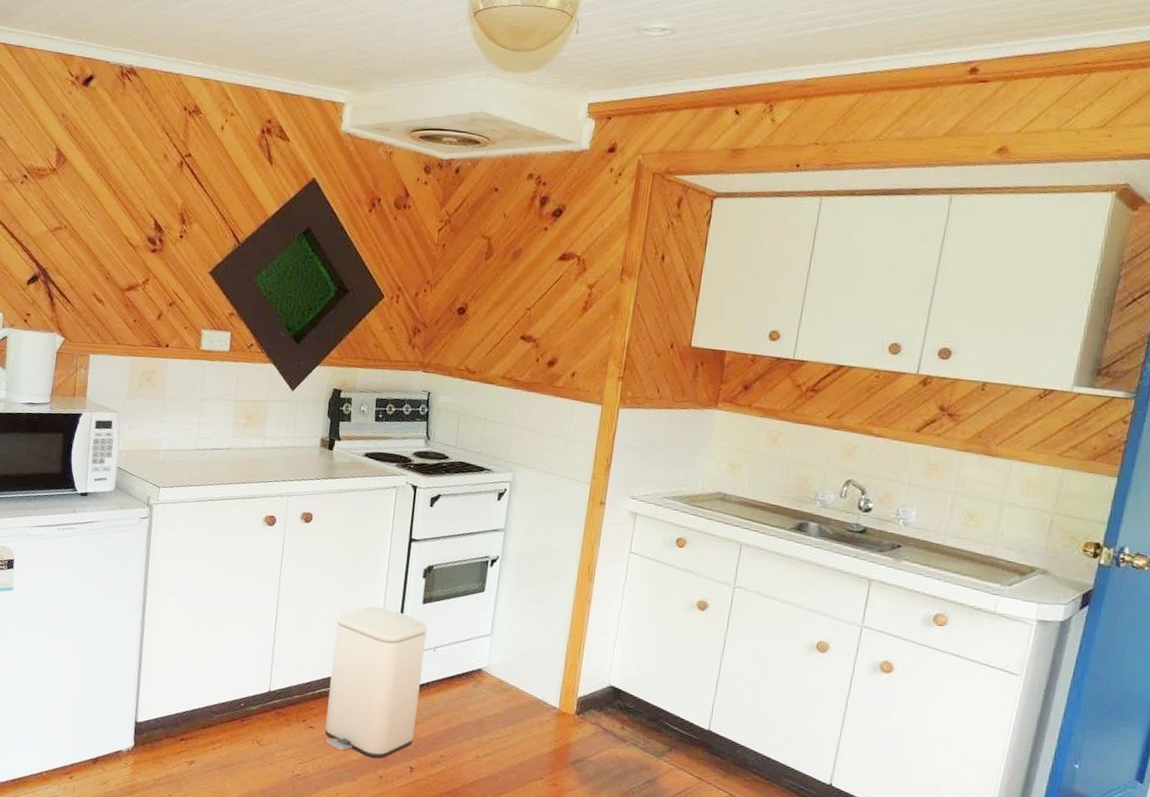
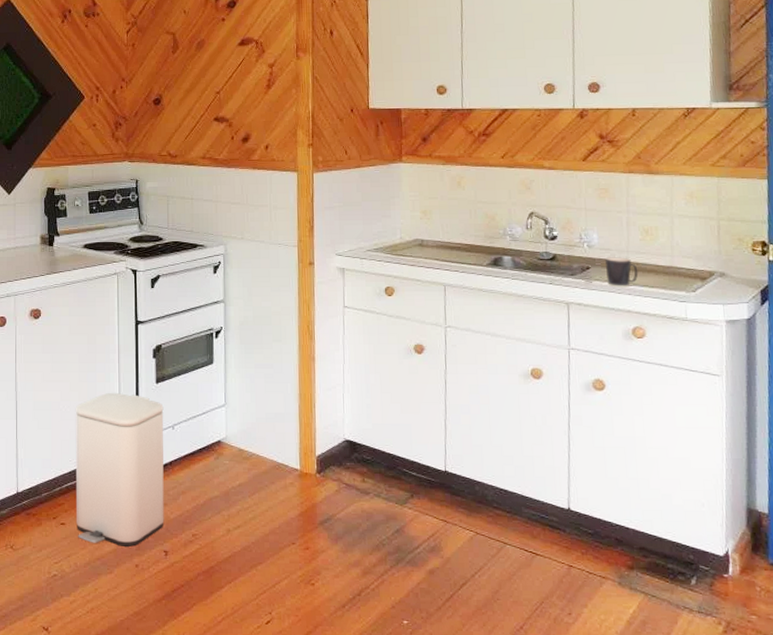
mug: none [917,537,953,572] -> present [605,257,638,288]

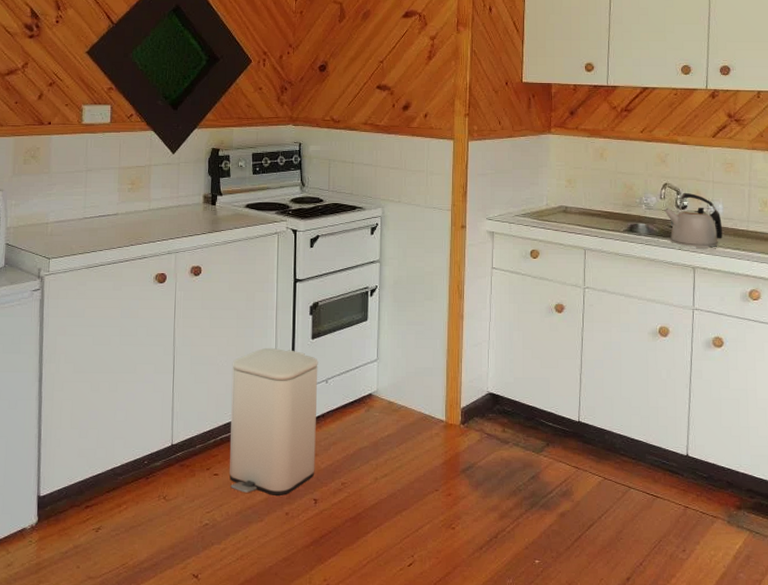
kettle: none [530,221,599,283] -> present [663,192,722,249]
mug: present [605,257,638,288] -> none [729,226,757,254]

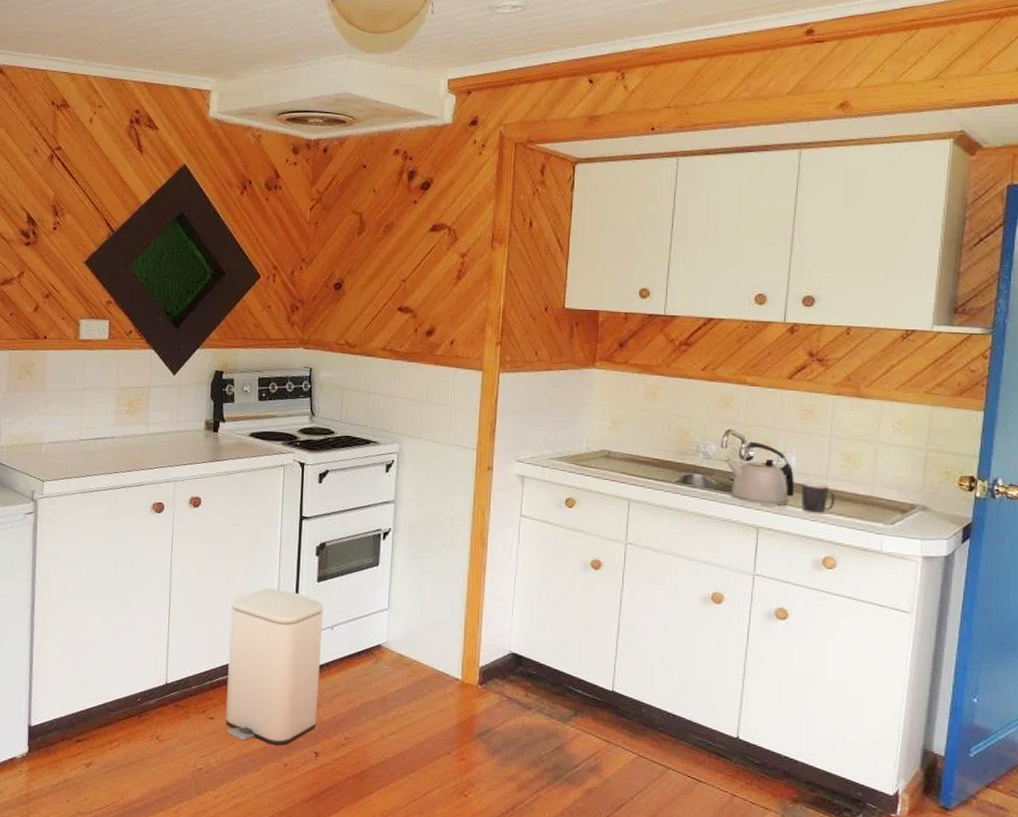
mug: none [729,226,757,254] -> present [801,482,836,516]

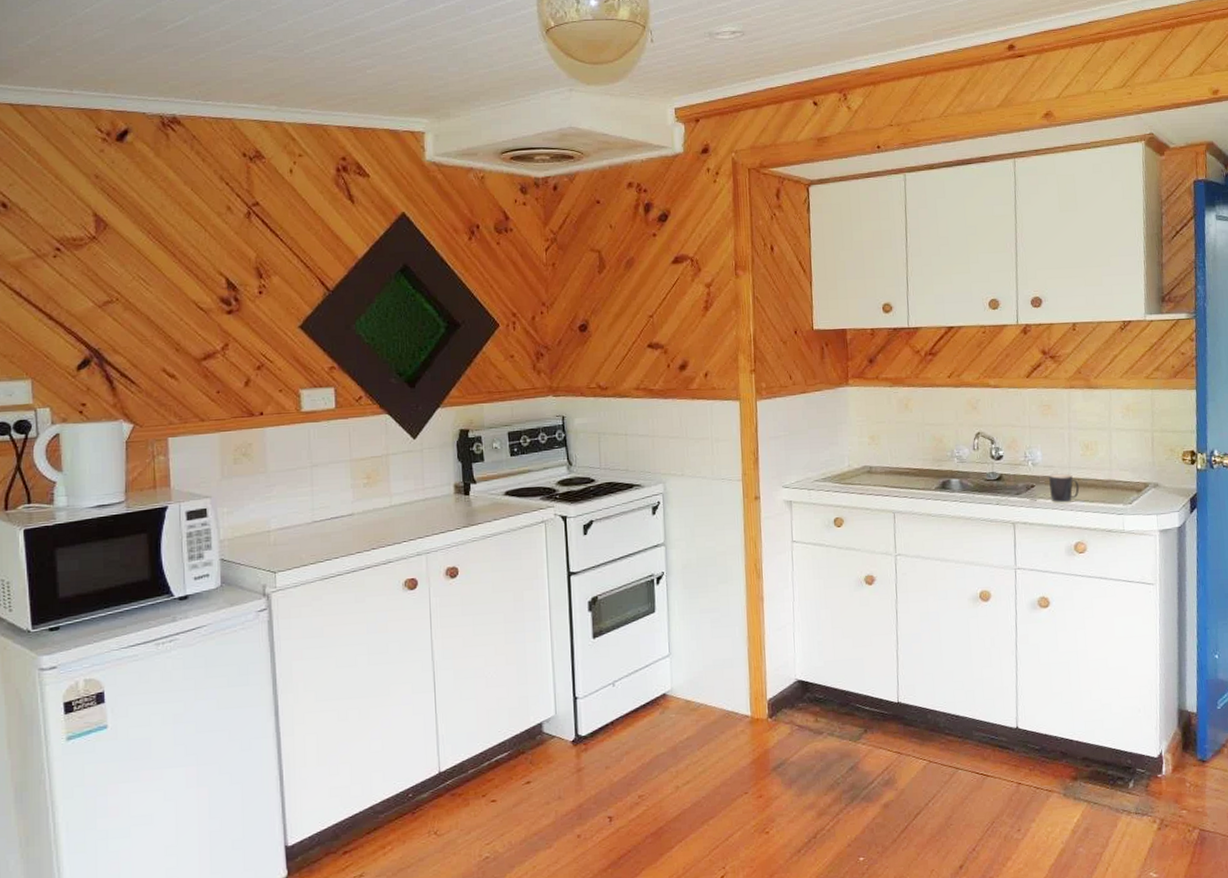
pedal bin: present [225,588,324,746] -> none [502,652,607,819]
kettle: present [724,441,794,508] -> none [977,441,1043,503]

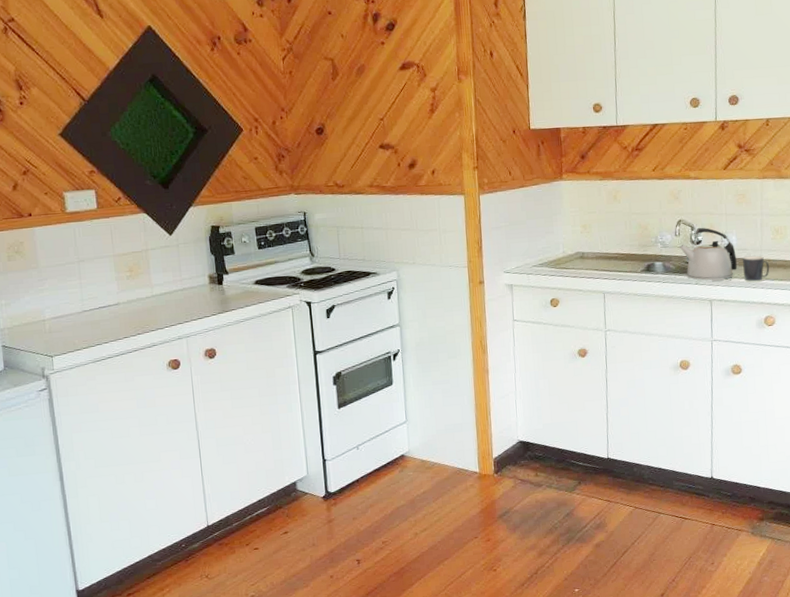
kettle: none [977,441,1043,503] -> present [679,227,737,282]

